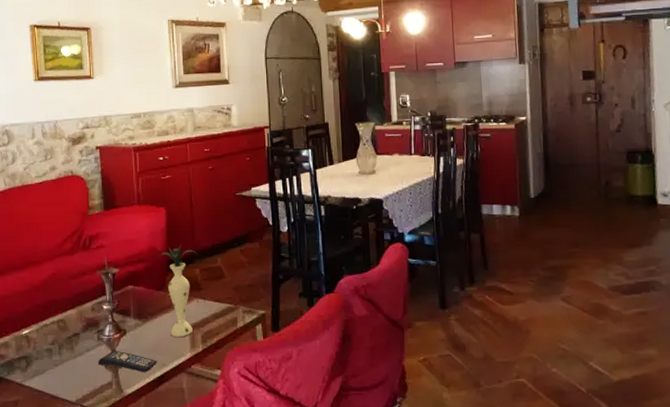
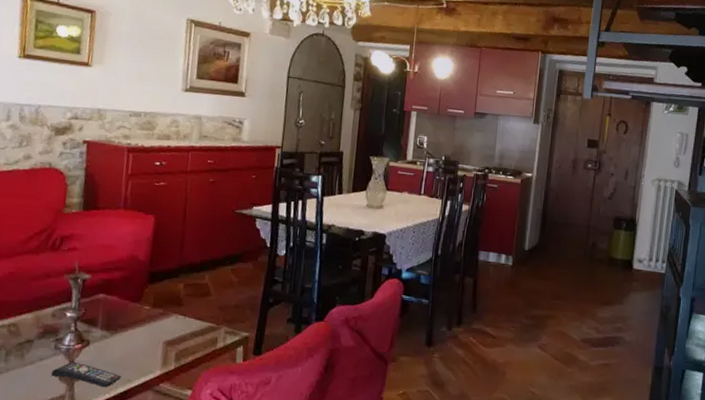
vase: present [158,244,197,337] -> none [138,256,184,353]

